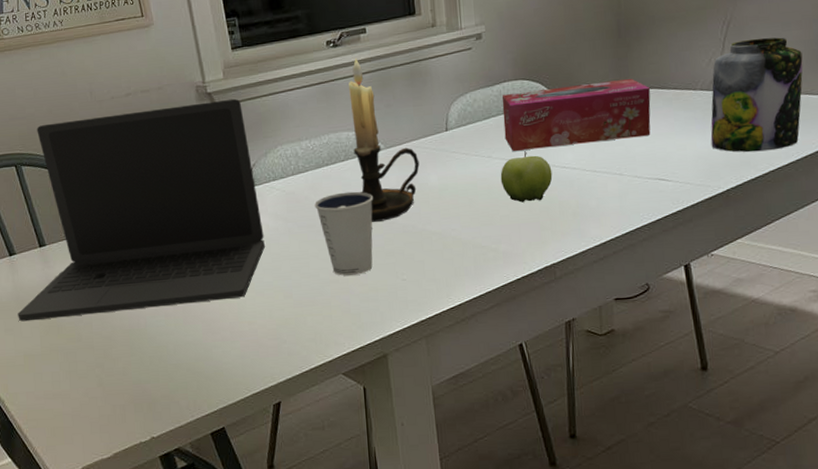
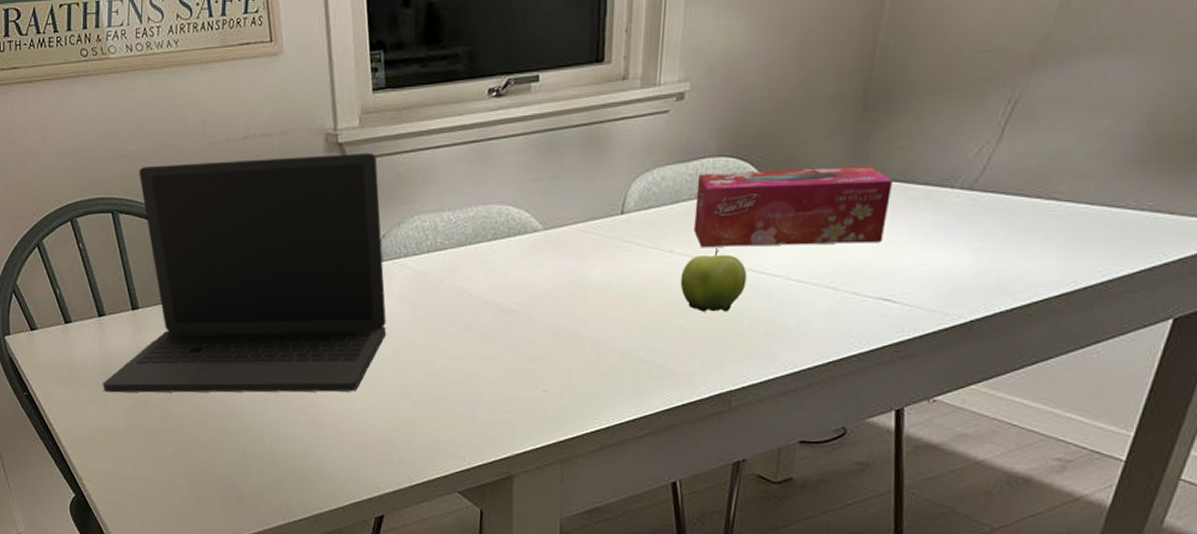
dixie cup: present [315,191,374,276] -> none [450,279,522,379]
candle holder: present [349,58,420,222] -> none [504,113,583,318]
jar: present [710,37,803,153] -> none [960,125,1110,276]

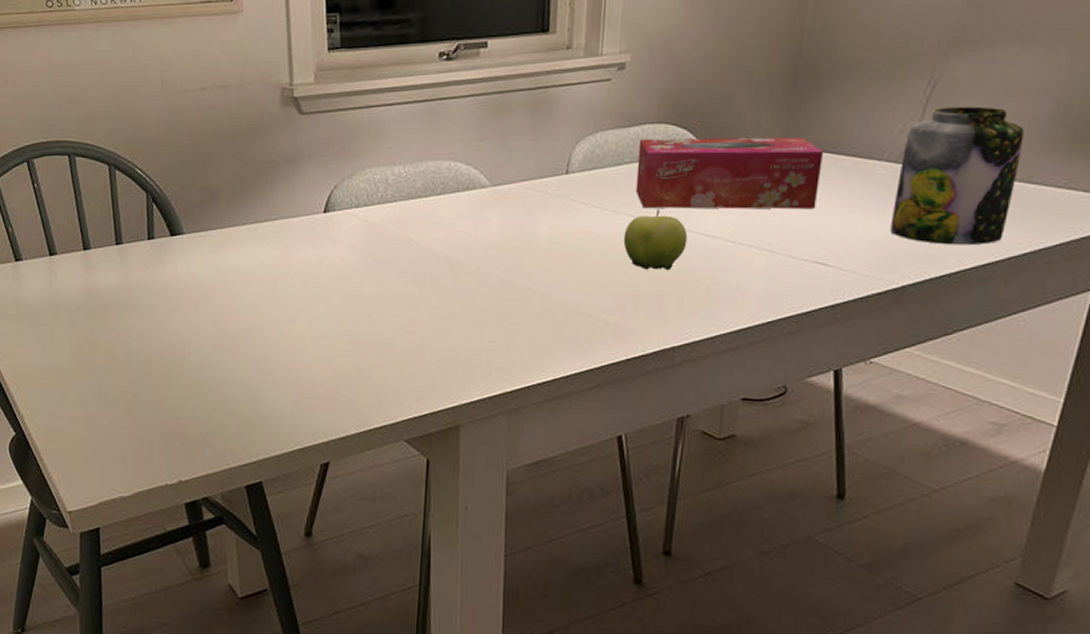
laptop: present [103,152,386,393] -> none [50,107,337,337]
jar: none [960,125,1110,276] -> present [890,106,1024,246]

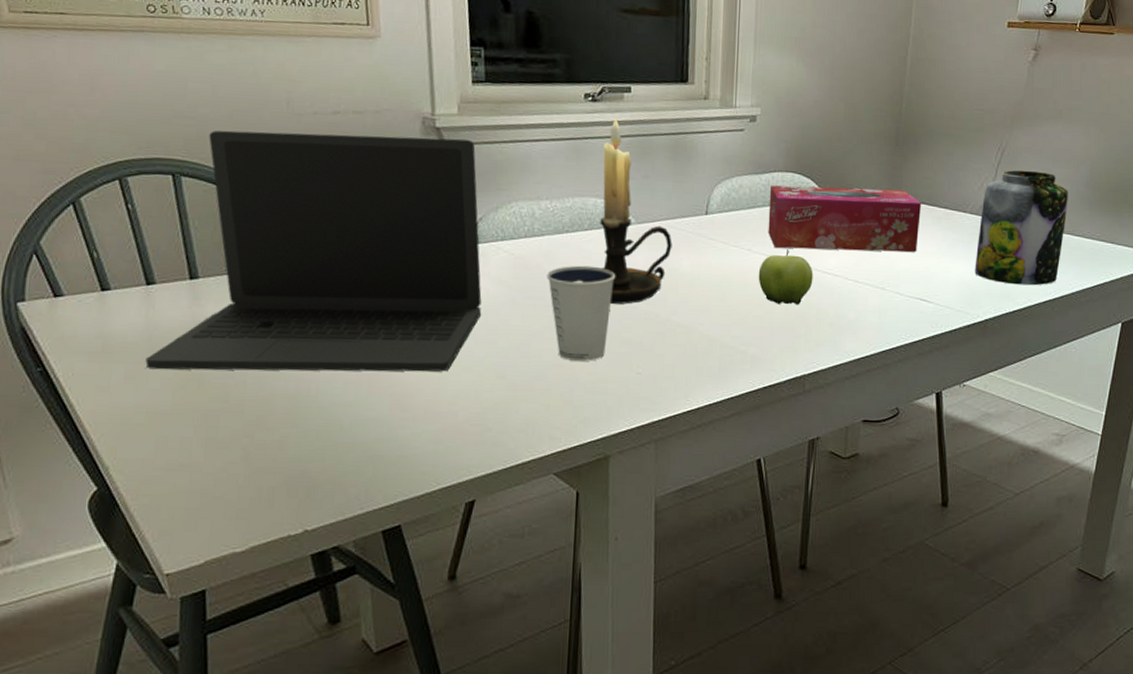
laptop: none [50,107,337,337] -> present [145,130,482,372]
dixie cup: none [399,231,470,329] -> present [547,265,616,361]
candle holder: none [453,76,529,271] -> present [600,118,673,304]

